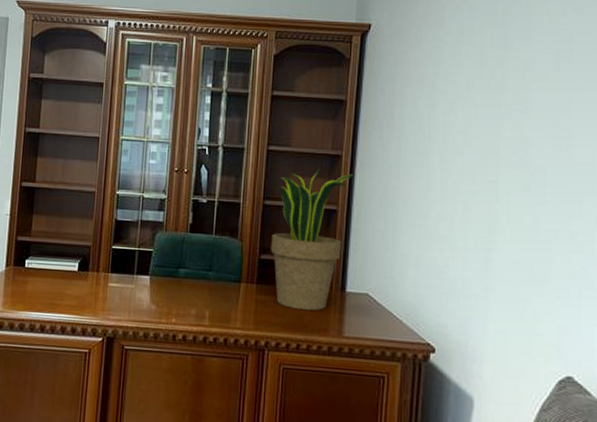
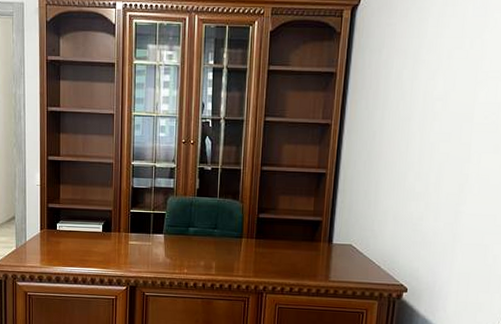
potted plant: present [270,168,355,311] -> none [267,136,342,260]

